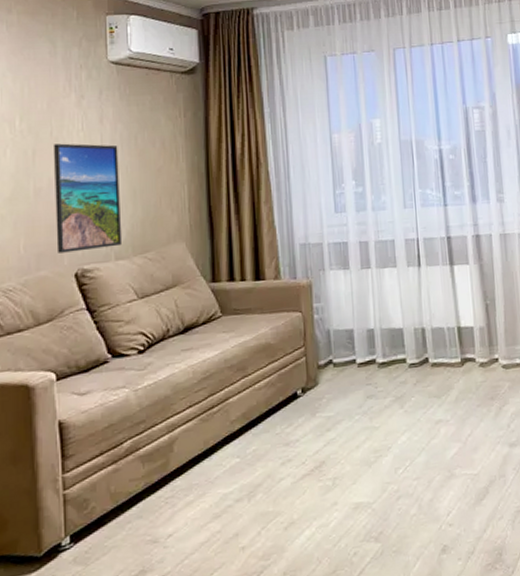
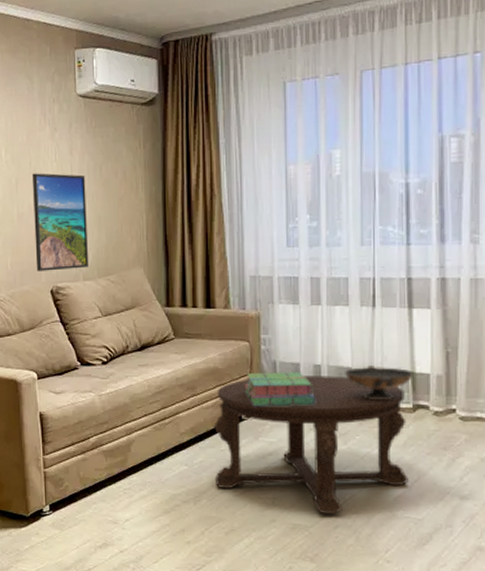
coffee table: none [267,338,463,487] -> present [213,376,409,515]
stack of books: none [298,338,372,381] -> present [244,372,317,407]
decorative bowl: none [396,324,460,359] -> present [344,366,414,400]

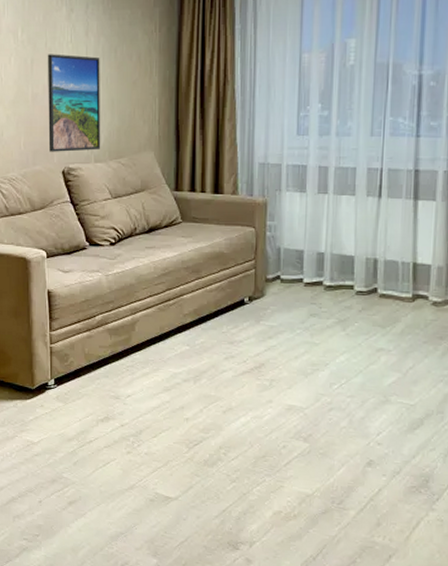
coffee table: present [213,376,409,515] -> none [215,263,405,398]
stack of books: present [244,372,317,407] -> none [248,258,318,292]
decorative bowl: present [344,366,414,400] -> none [346,255,415,289]

